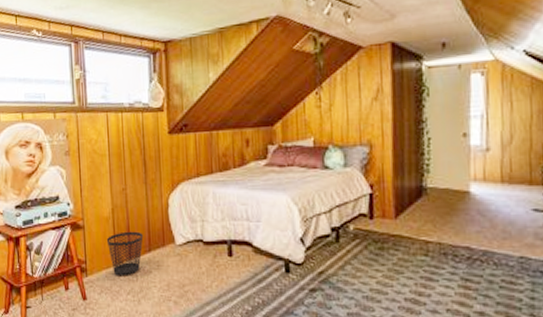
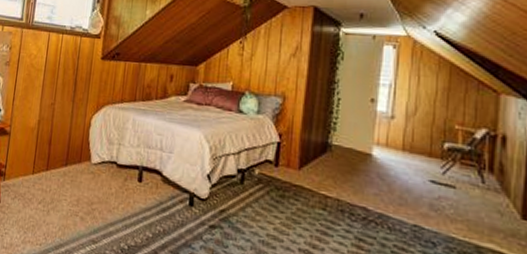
wastebasket: present [106,231,144,276] -> none [28,143,63,186]

